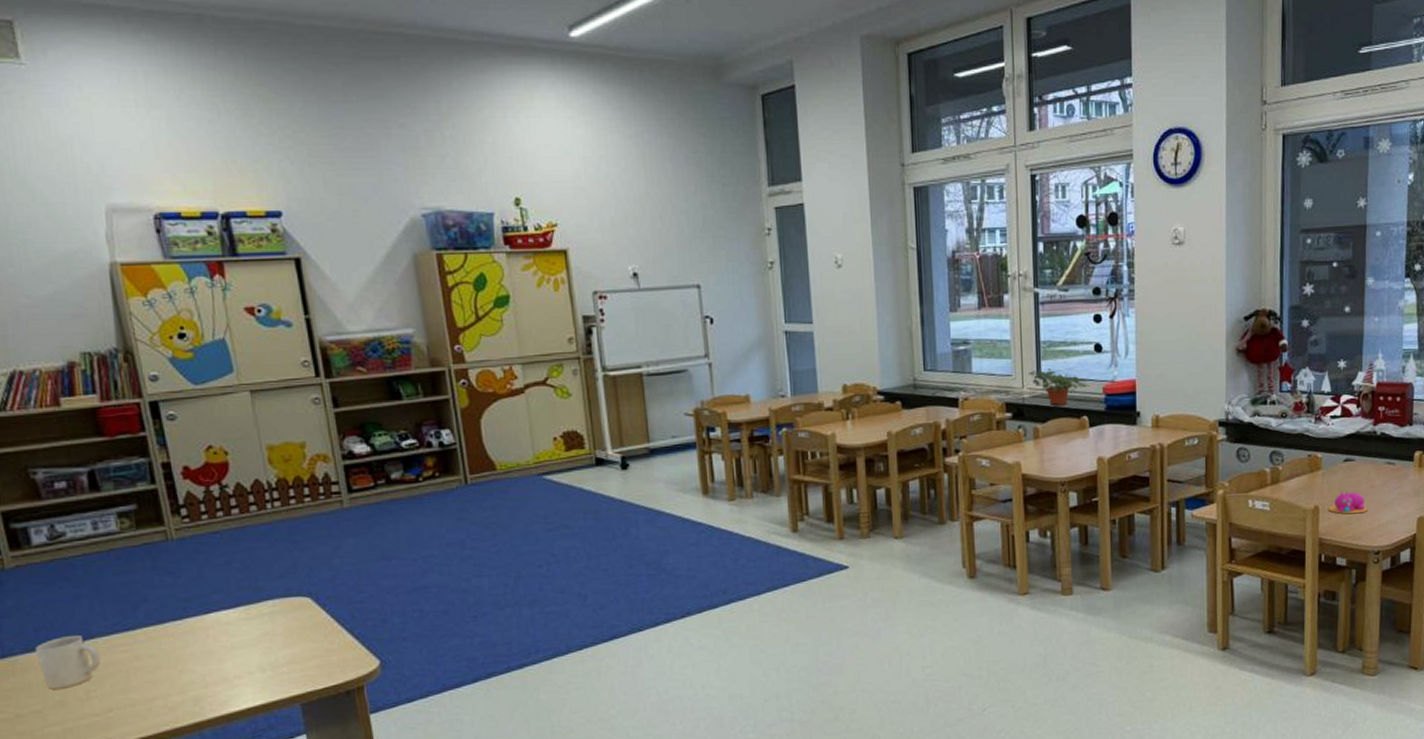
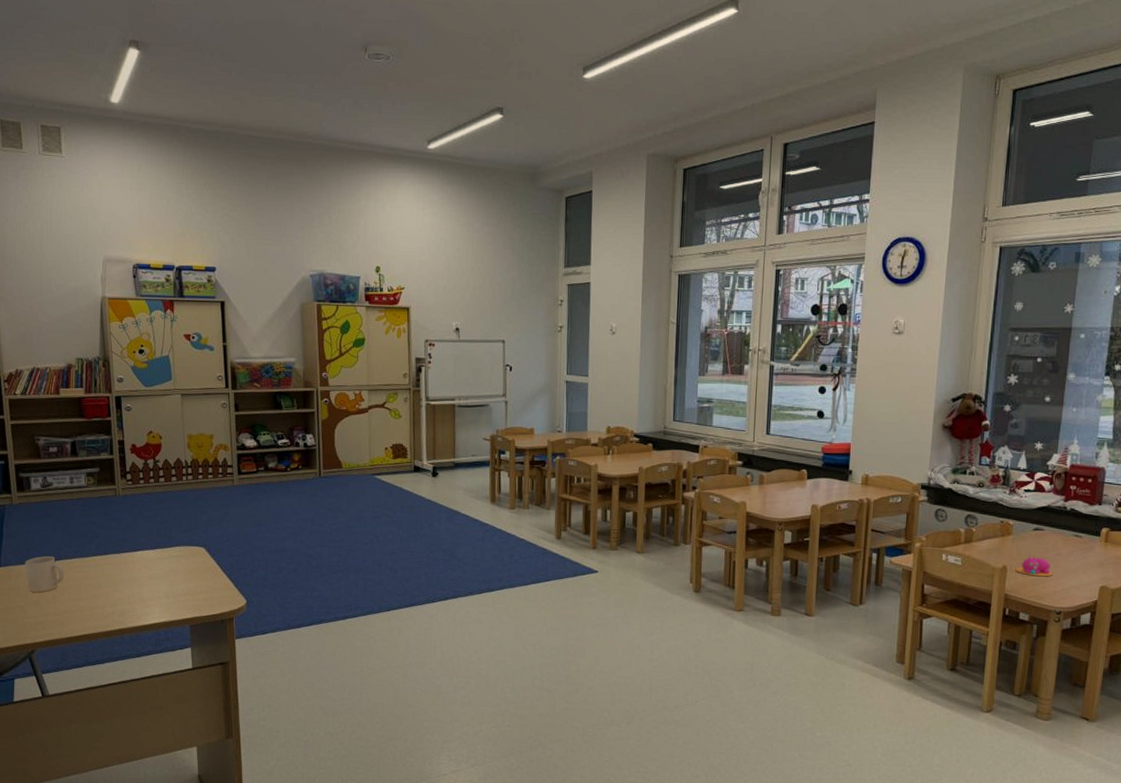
potted plant: present [1029,367,1089,407] -> none [759,427,810,460]

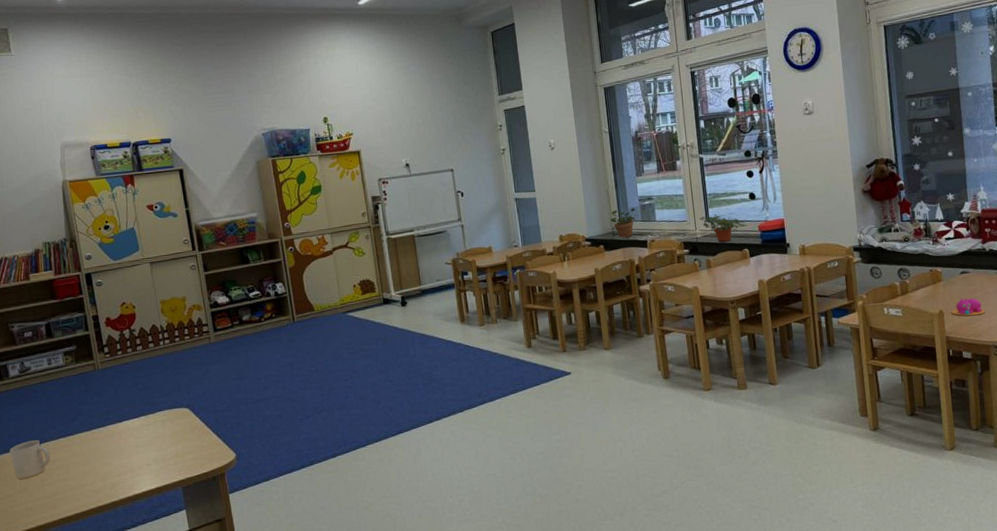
potted plant: none [664,408,694,439] -> present [610,207,638,238]
potted plant: none [759,427,810,460] -> present [700,213,747,243]

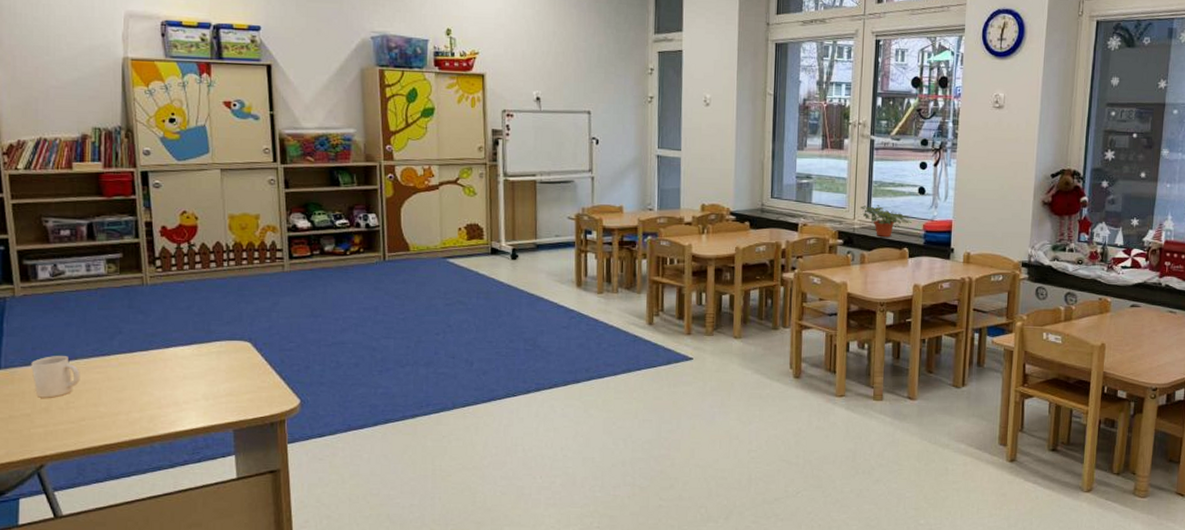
potted plant: present [610,207,638,238] -> none [761,184,793,217]
toy animal: present [950,298,985,317] -> none [1113,332,1149,354]

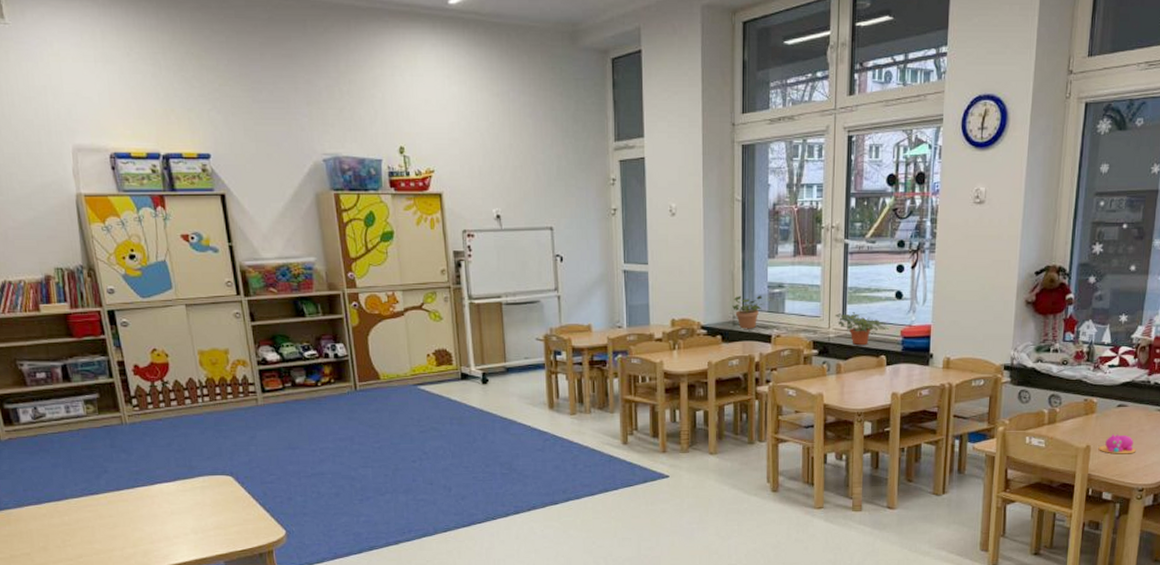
mug: present [31,356,80,398] -> none [24,496,73,537]
potted plant: none [761,184,793,217] -> present [732,295,765,329]
toy animal: none [1113,332,1149,354] -> present [1098,433,1136,454]

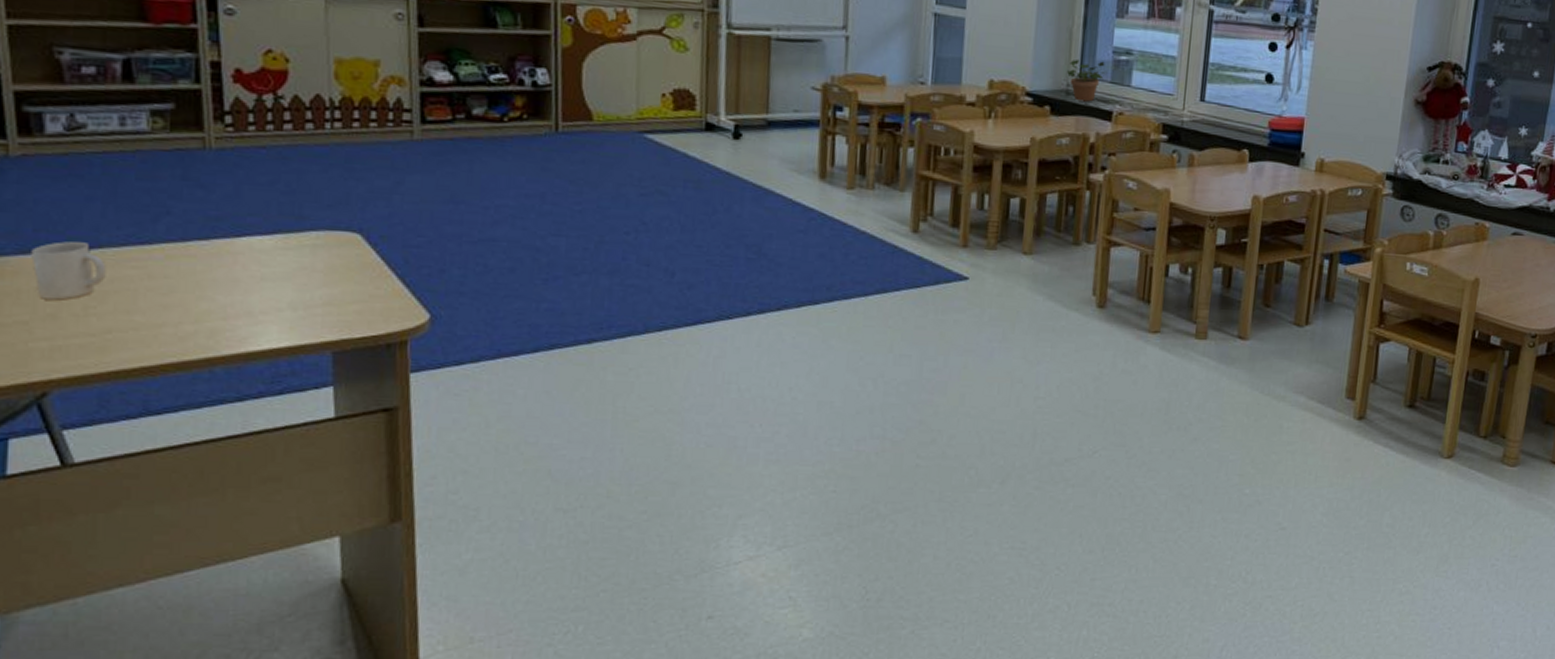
mug: none [24,496,73,537] -> present [31,241,107,300]
potted plant: present [835,311,889,346] -> none [1192,92,1255,136]
toy animal: present [1098,433,1136,454] -> none [1488,266,1531,293]

